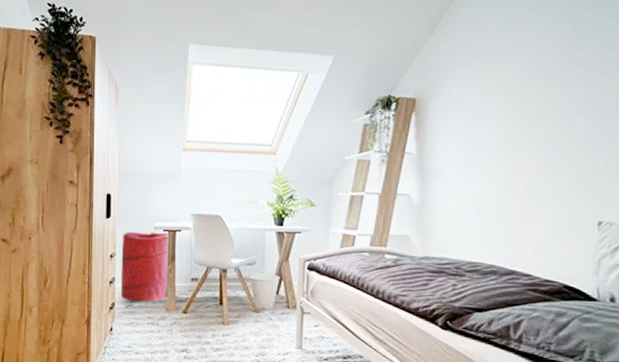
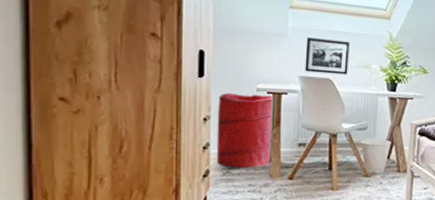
picture frame: none [196,177,237,211] -> present [305,38,350,75]

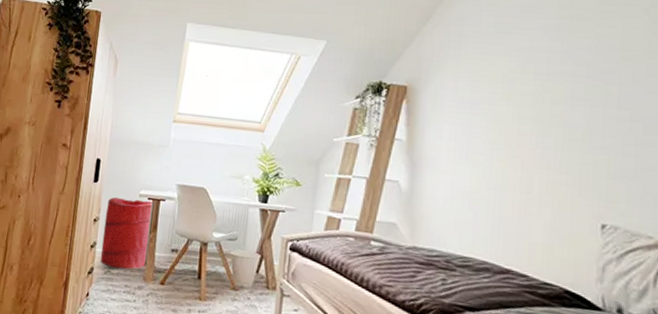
picture frame: present [305,38,350,75] -> none [182,149,224,185]

